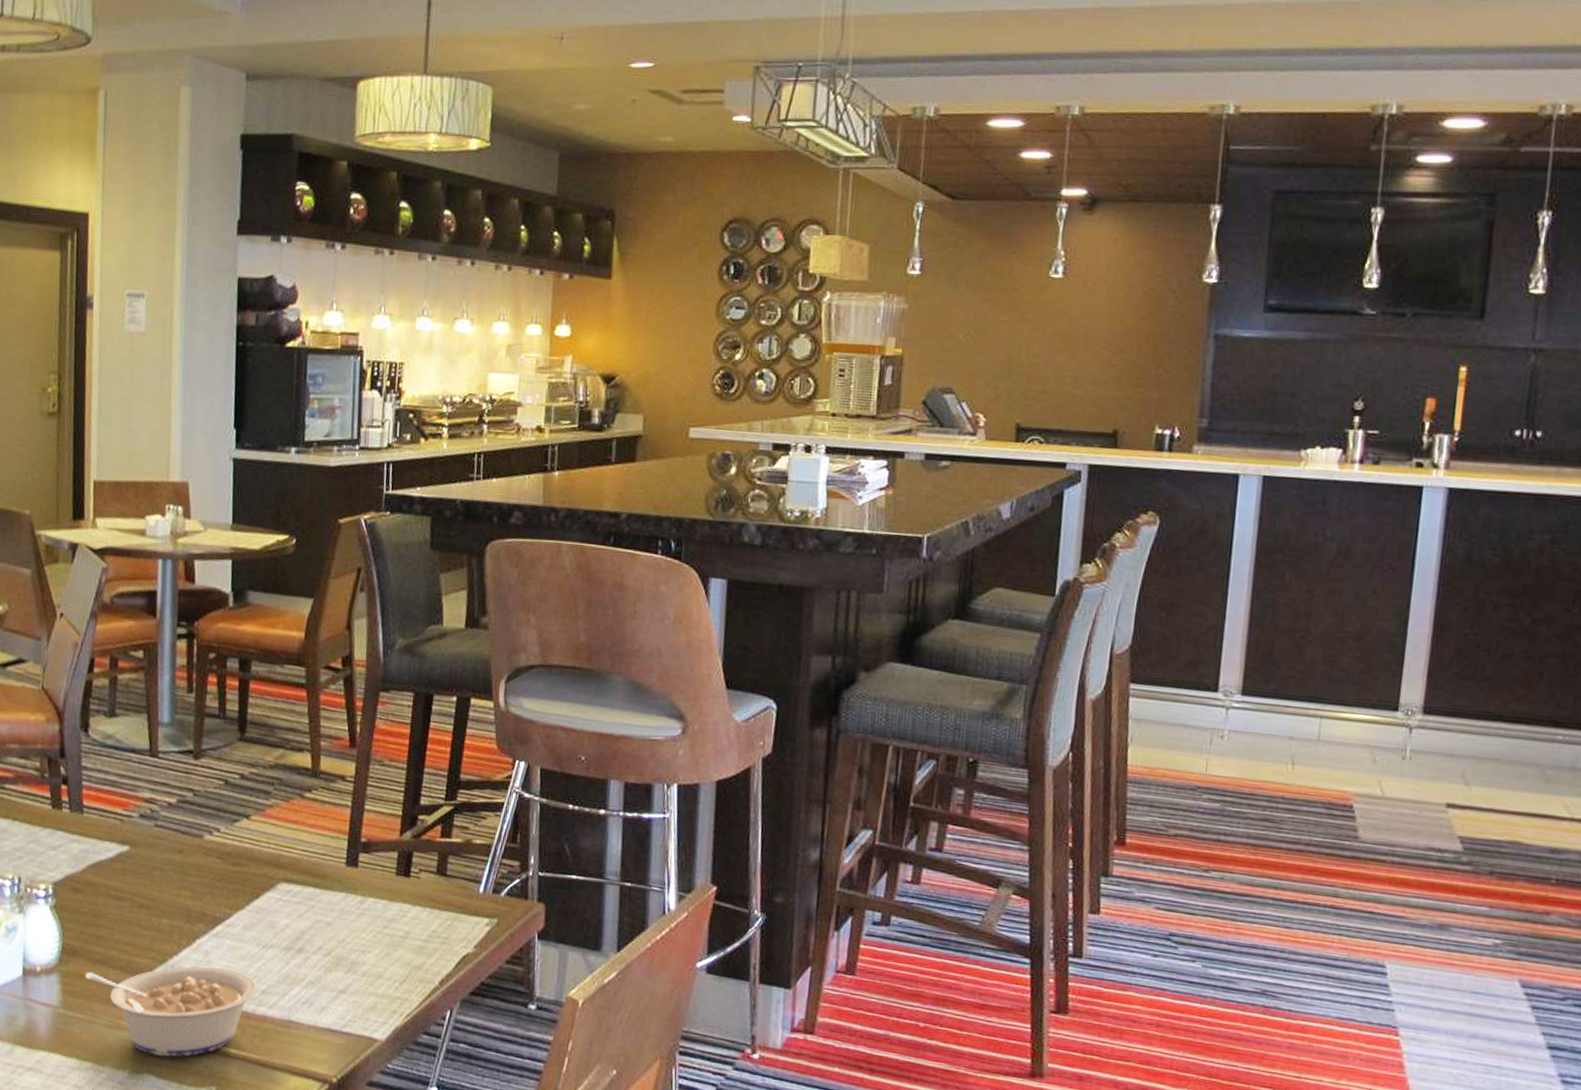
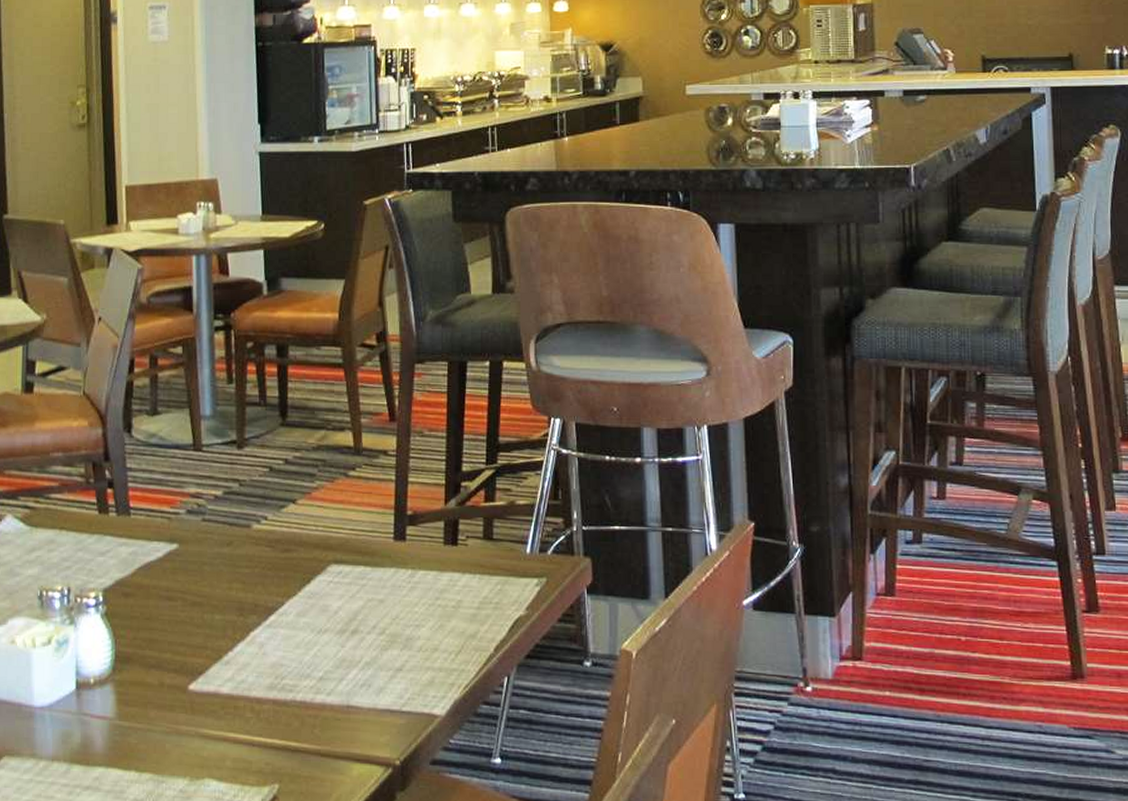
legume: present [85,965,258,1057] -> none [140,658,314,758]

